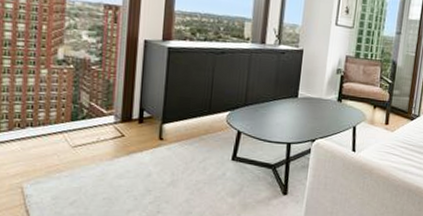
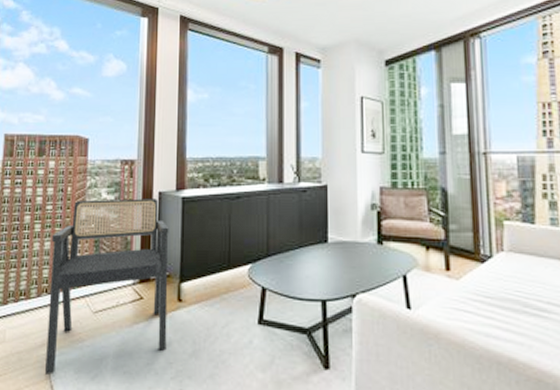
armchair: none [18,40,154,202] -> present [44,198,169,376]

